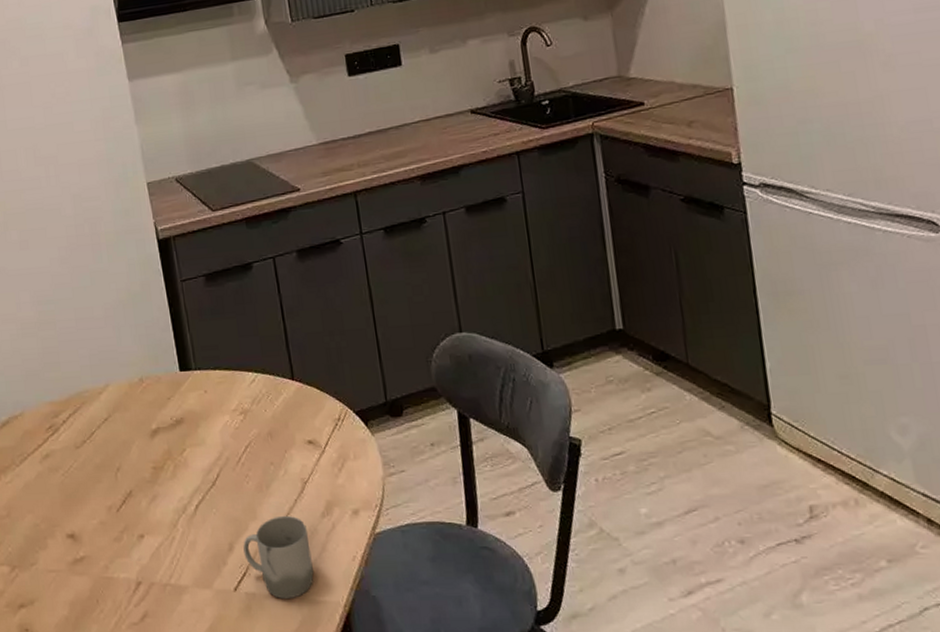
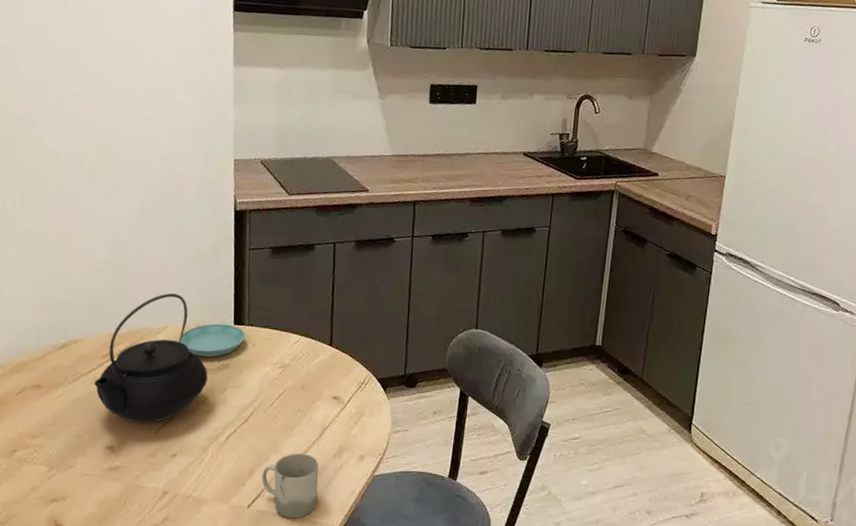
teapot: none [42,345,163,502] -> present [94,293,208,423]
saucer: none [124,372,196,414] -> present [179,323,246,357]

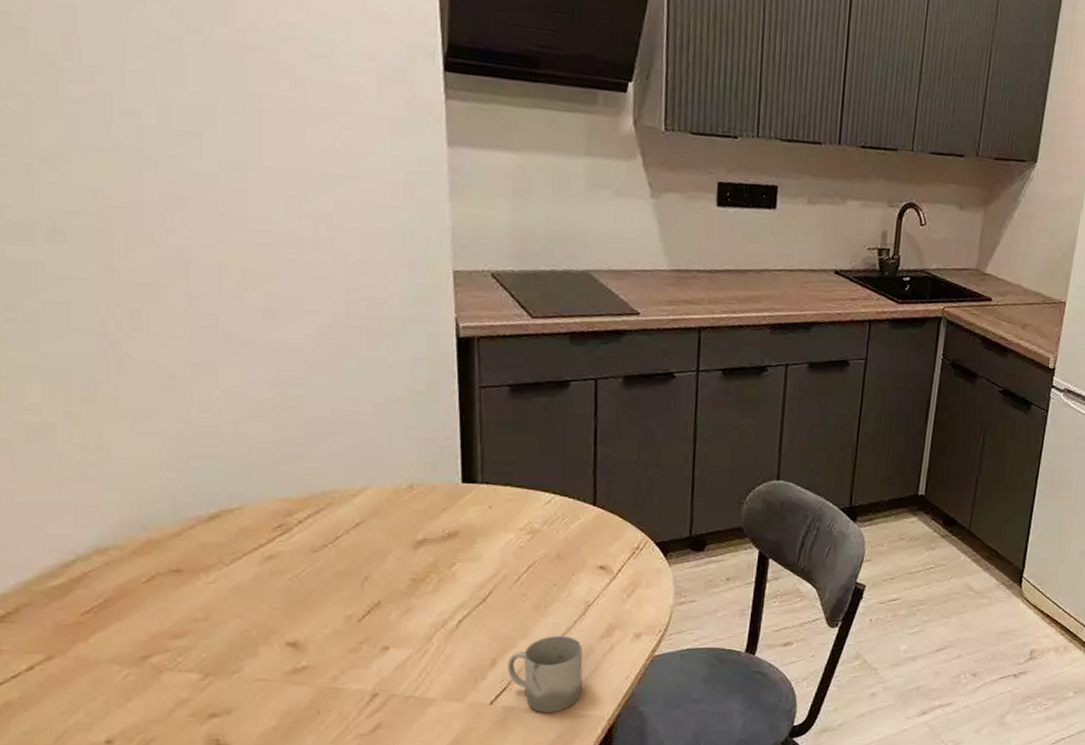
teapot: present [94,293,208,423] -> none [264,445,429,610]
saucer: present [179,323,246,357] -> none [386,482,480,525]

